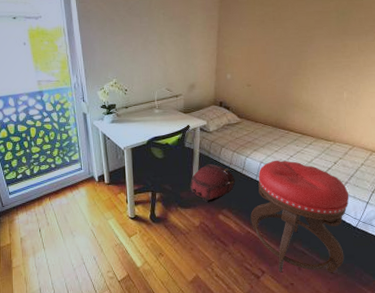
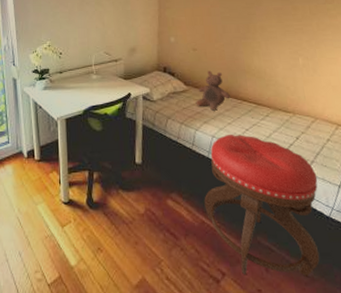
backpack: present [190,164,236,203] -> none [132,138,185,185]
stuffed bear: none [247,104,279,140] -> present [195,70,230,111]

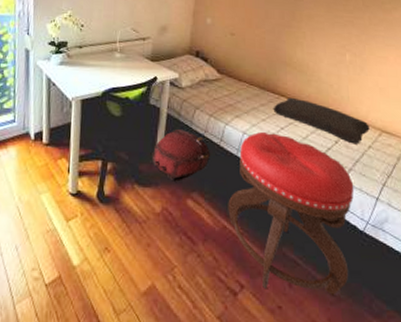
backpack: none [132,138,185,185] -> present [151,130,211,182]
stuffed bear: present [195,70,230,111] -> none [228,59,267,104]
cushion: none [237,101,328,139] -> present [273,97,371,144]

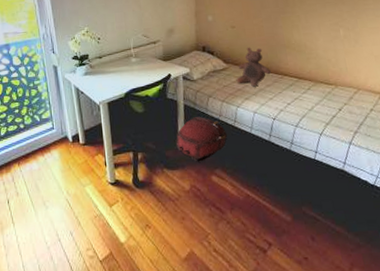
stuffed bear: none [228,59,267,104] -> present [236,47,271,87]
stool: present [228,131,354,295] -> none [248,108,365,244]
cushion: present [273,97,371,144] -> none [278,75,371,110]

